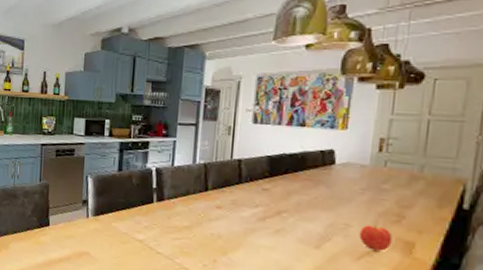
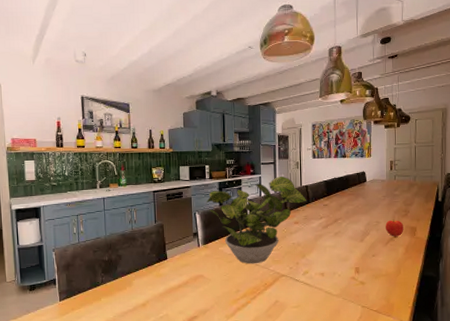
potted plant: none [101,142,239,252] -> present [206,176,307,264]

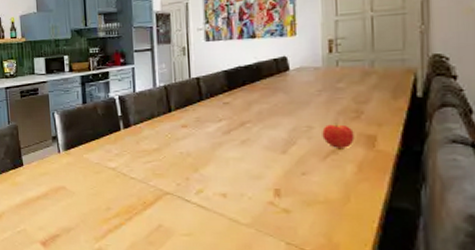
potted plant: present [206,176,307,264] -> none [66,65,199,177]

